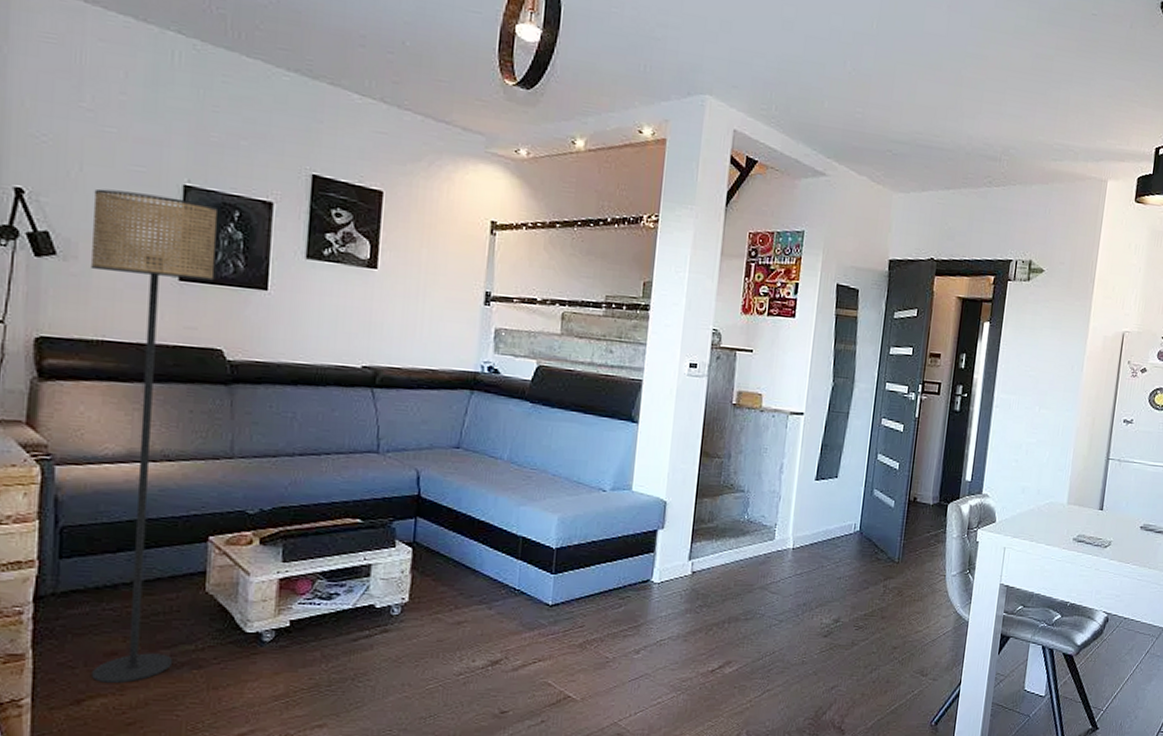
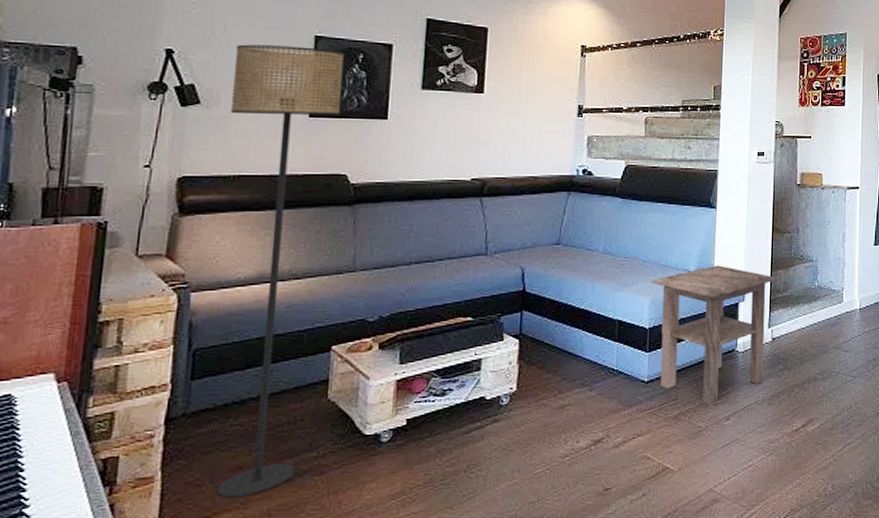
side table: none [559,486,704,637] -> present [650,265,778,406]

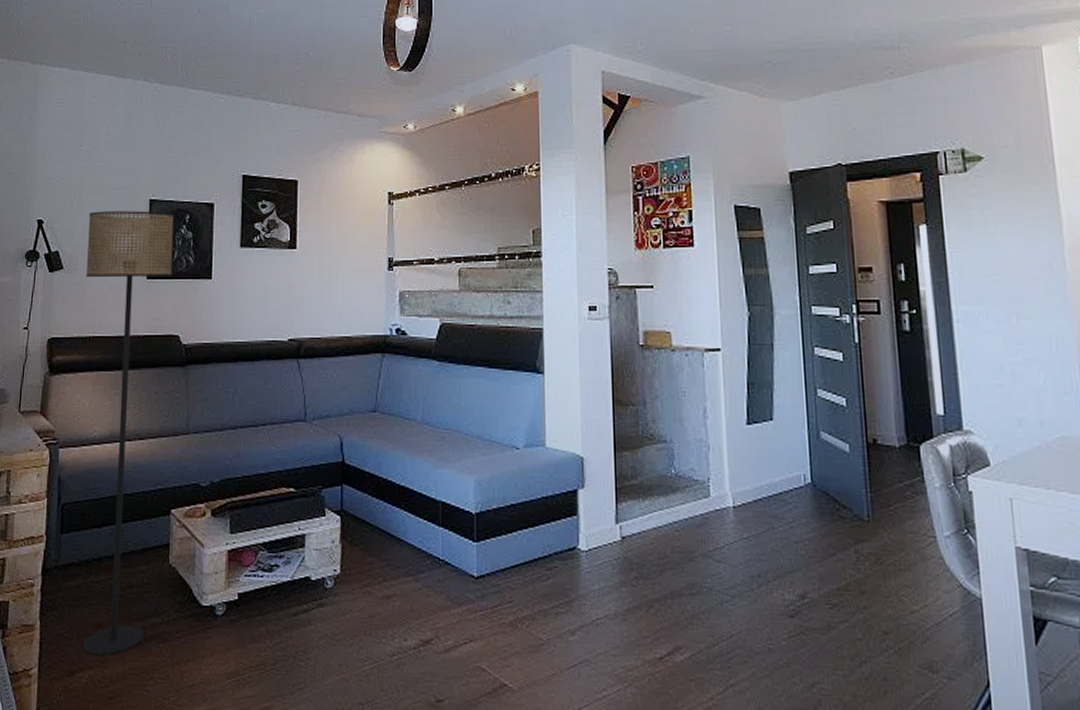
side table: present [650,265,778,406] -> none [474,442,624,614]

